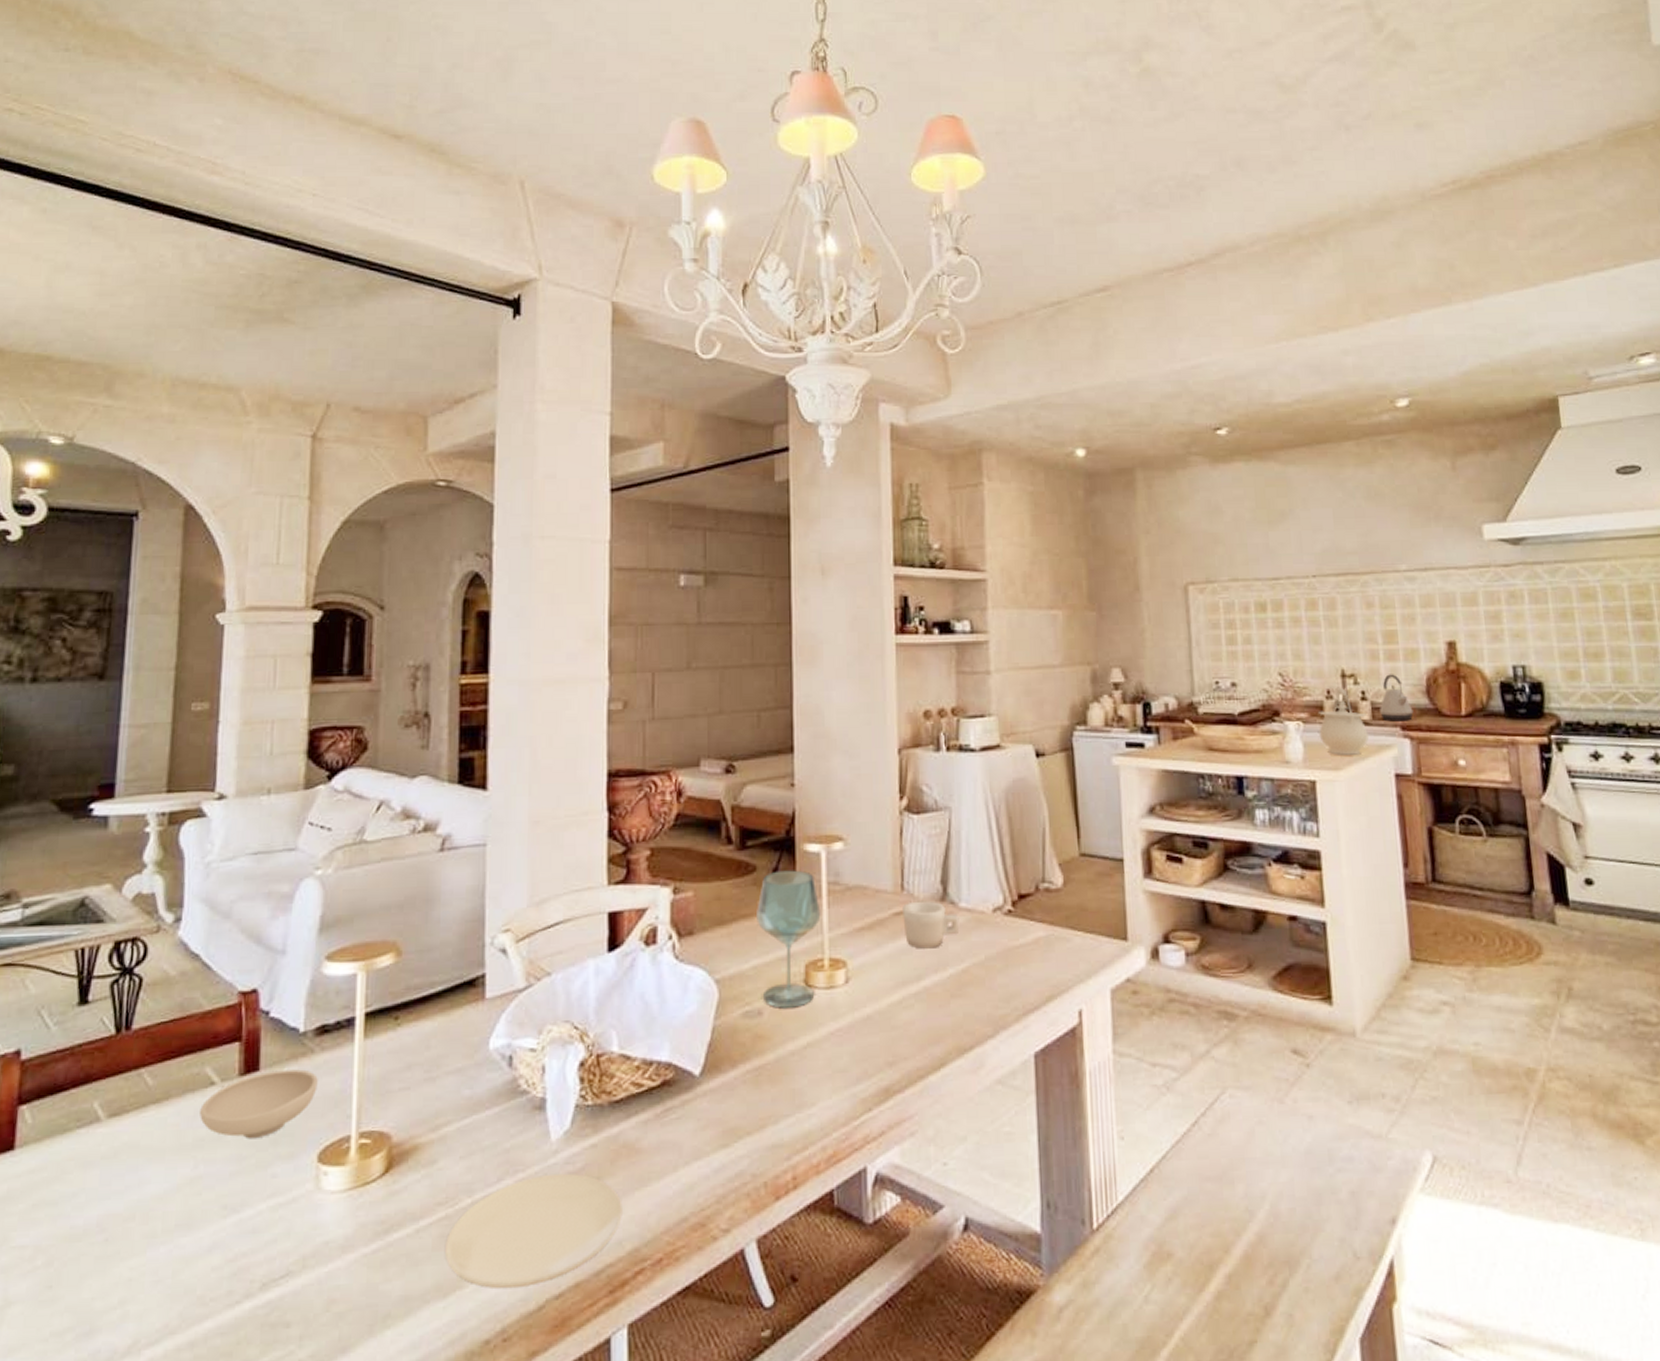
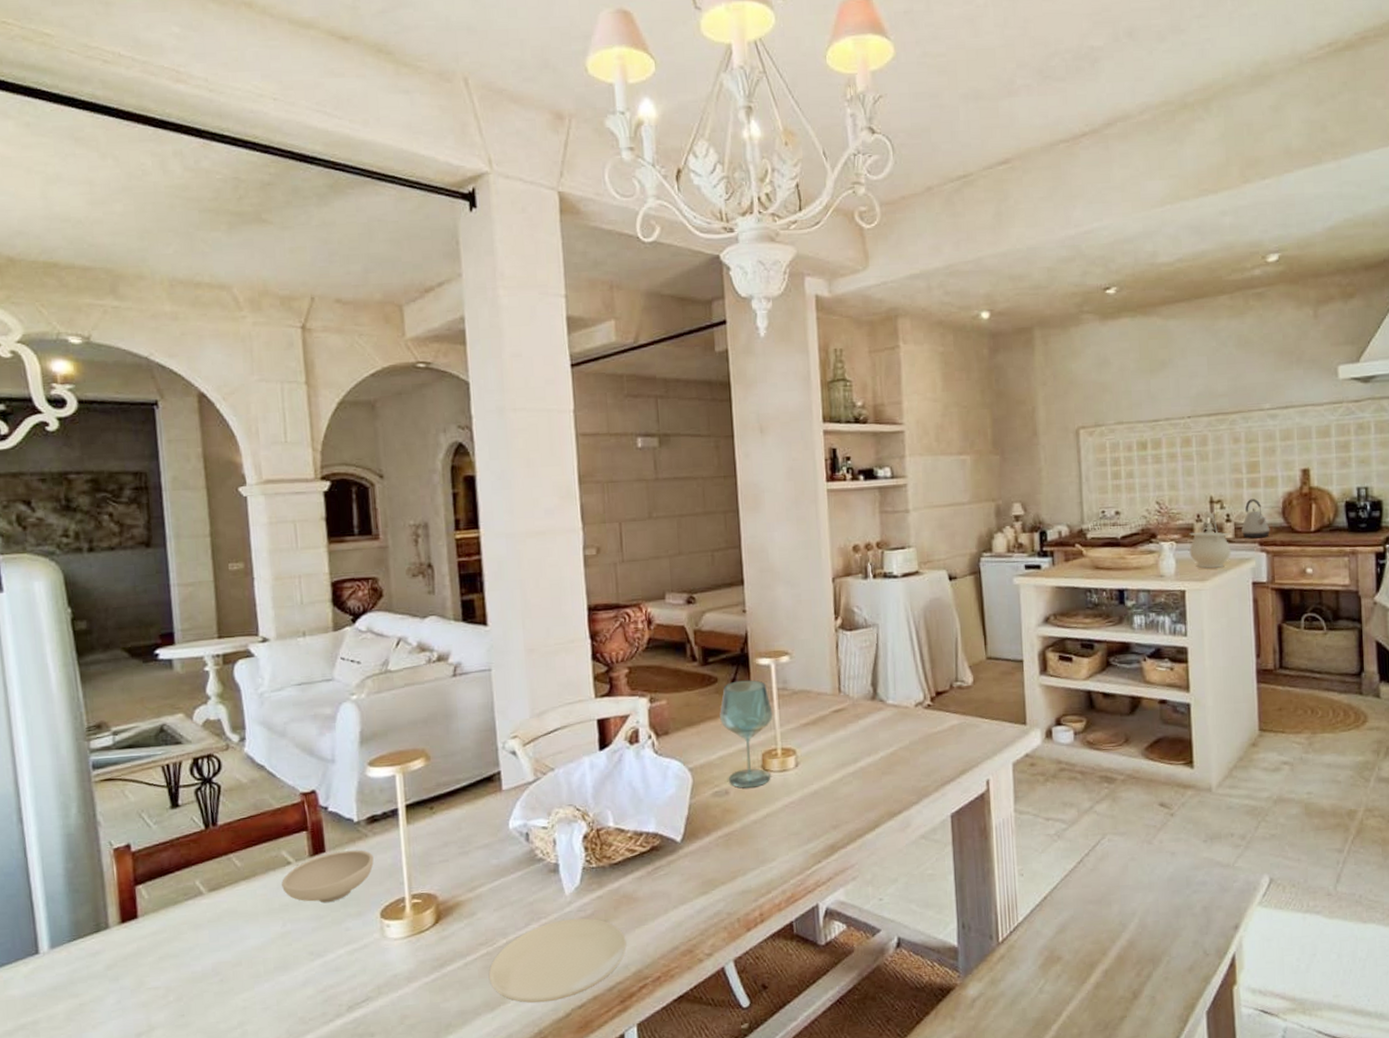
cup: present [903,900,960,949] -> none [840,699,888,738]

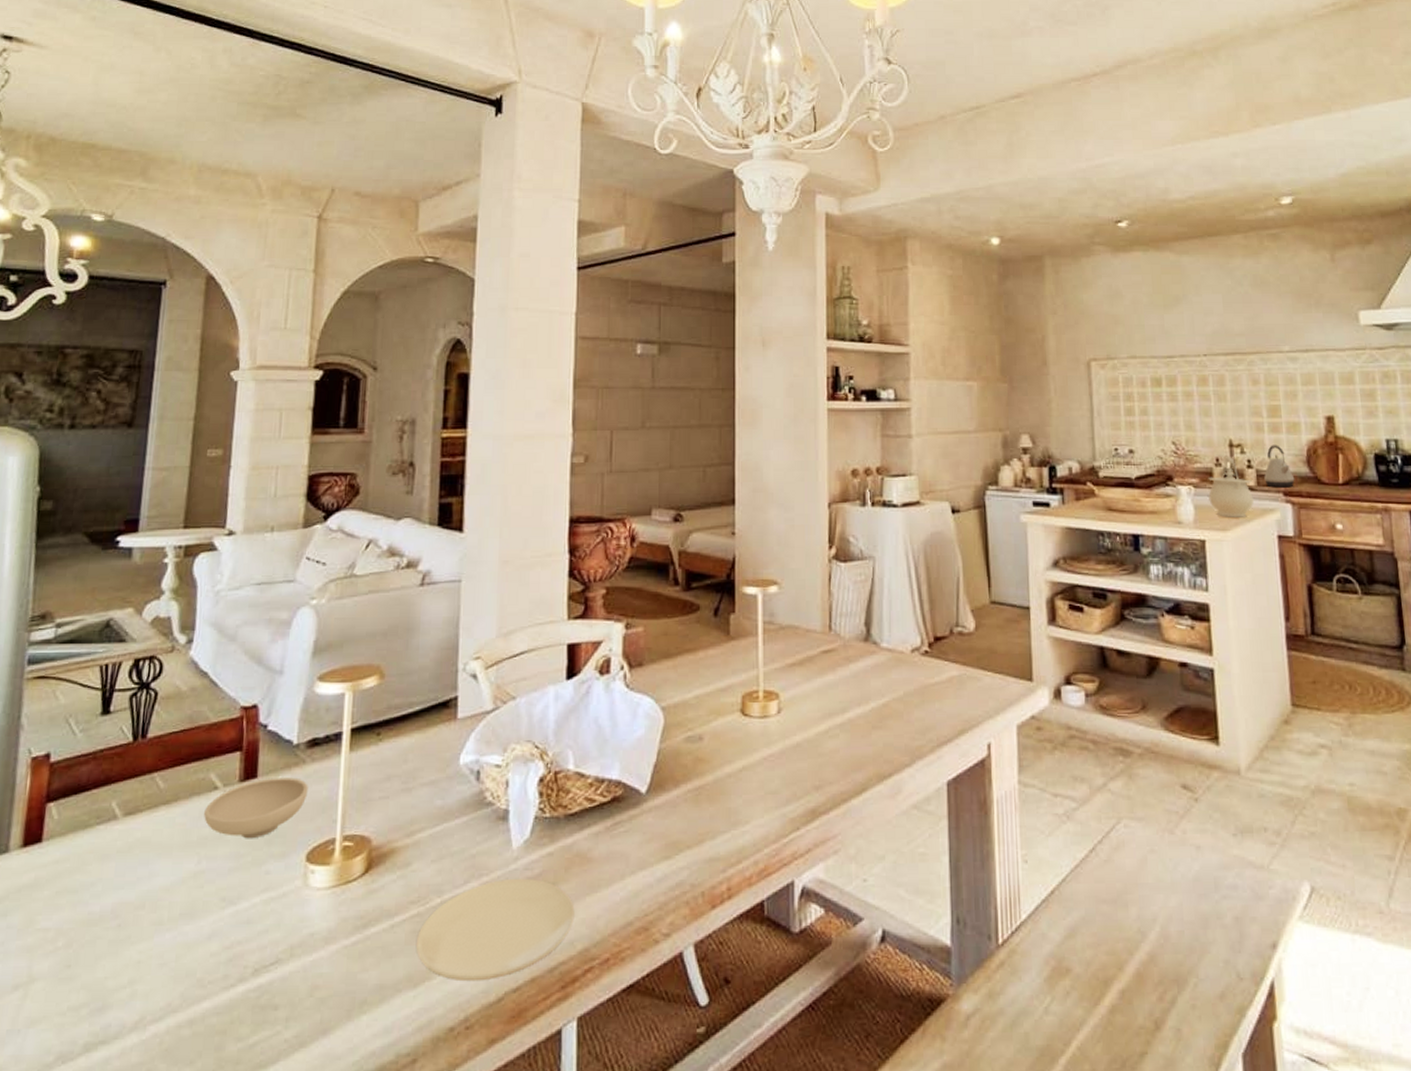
wine glass: present [720,680,773,788] -> none [699,610,757,734]

